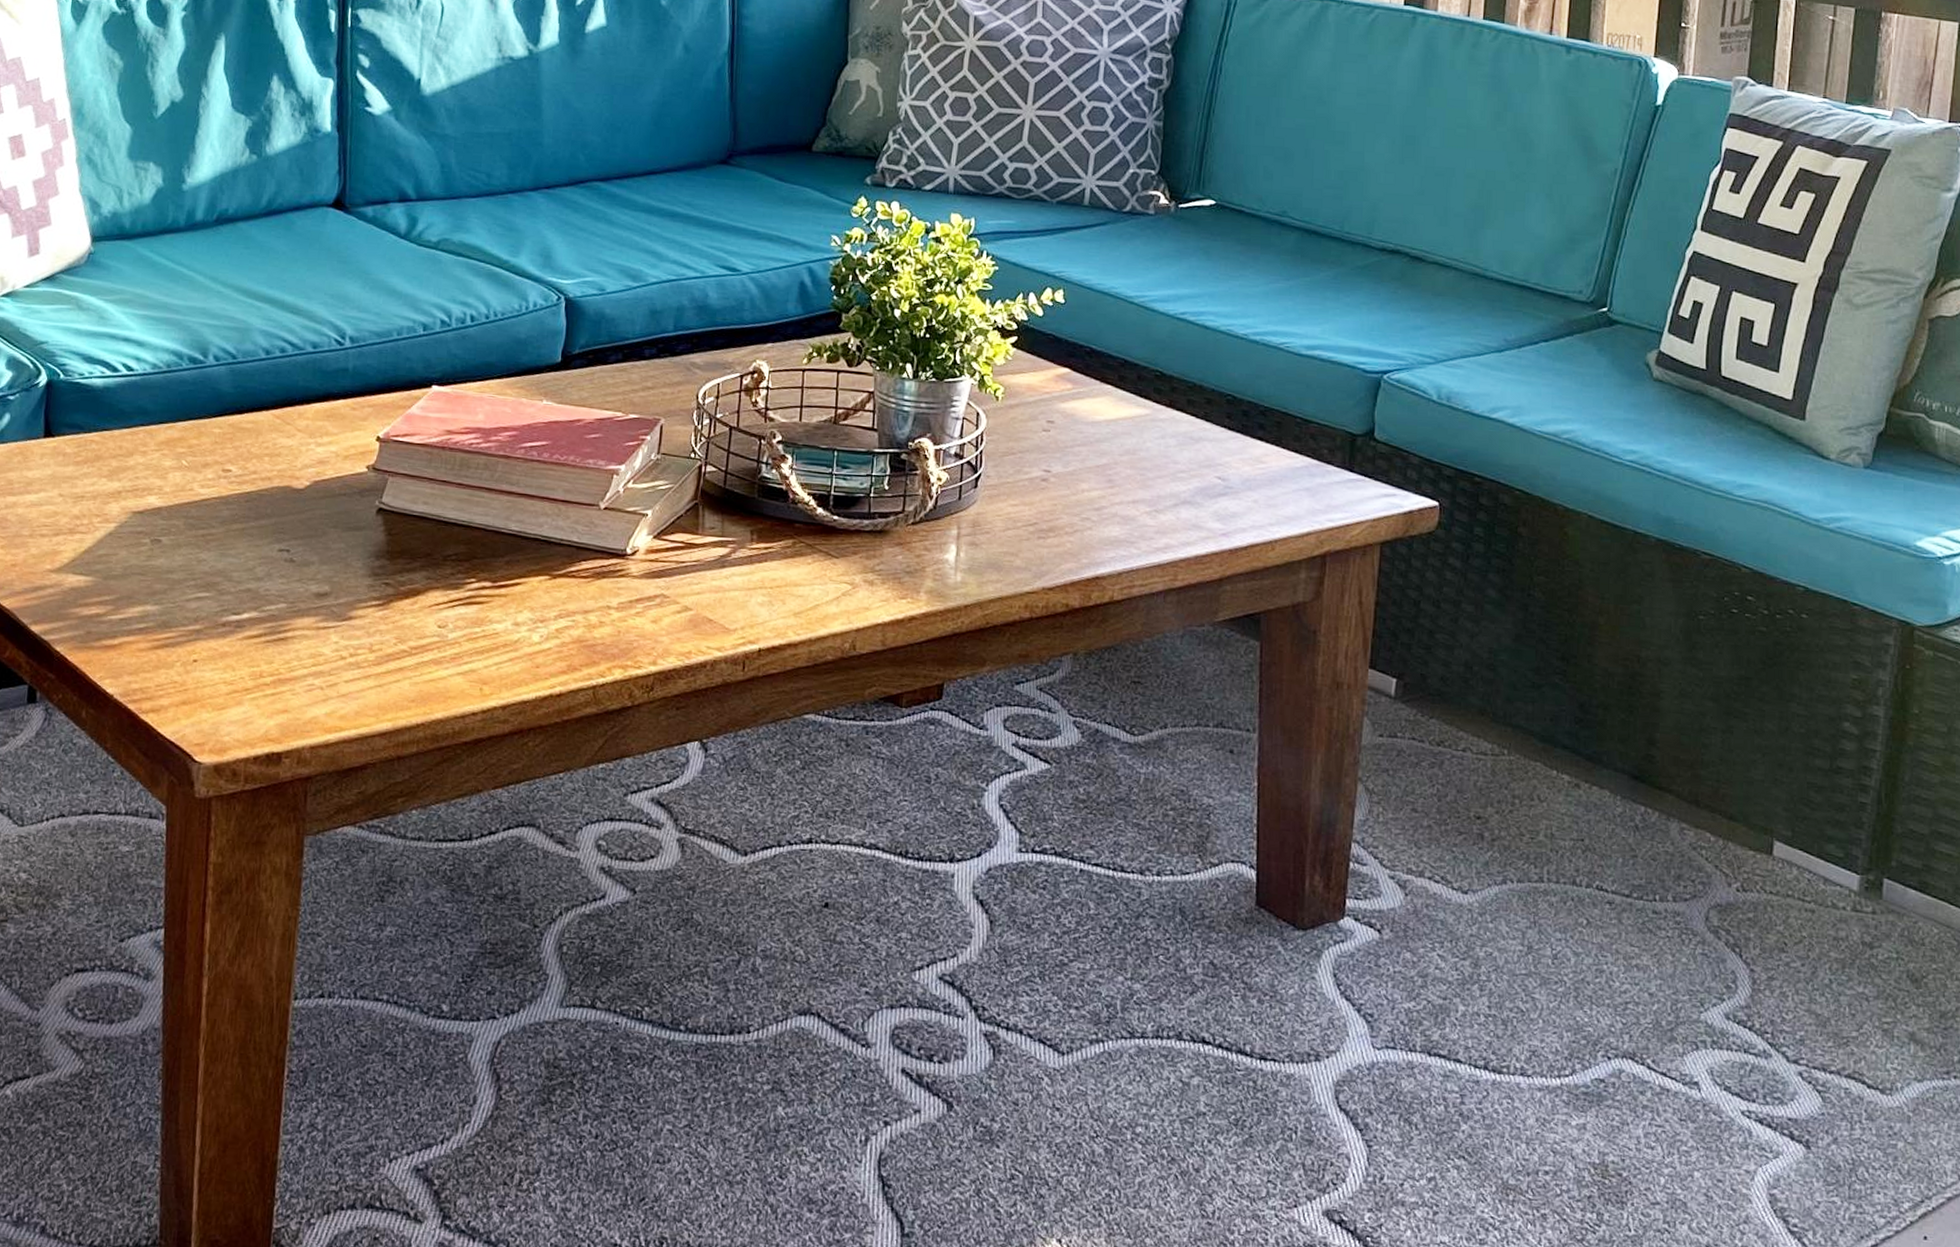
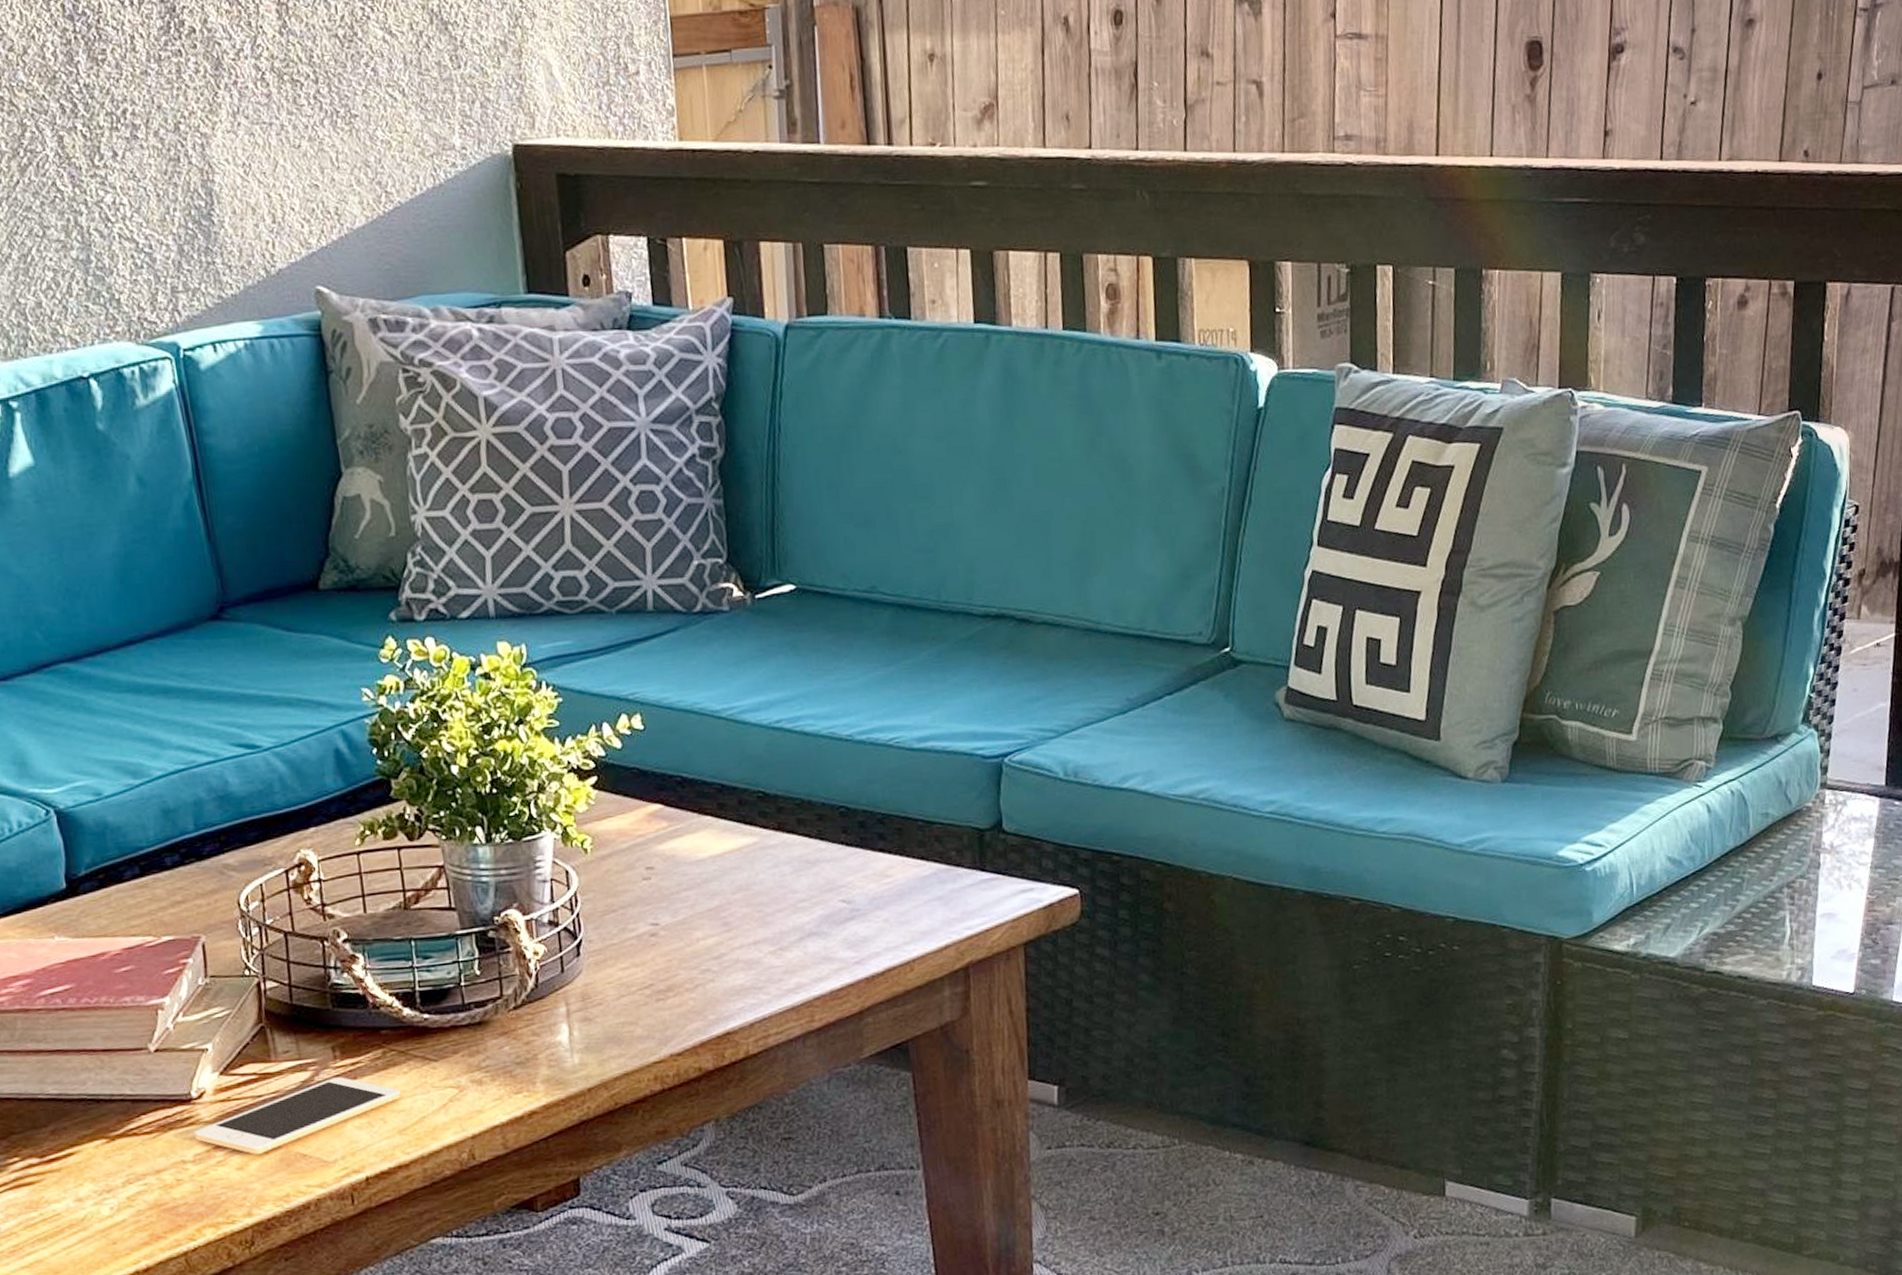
cell phone: none [621,557,802,612] -> present [193,1077,401,1154]

